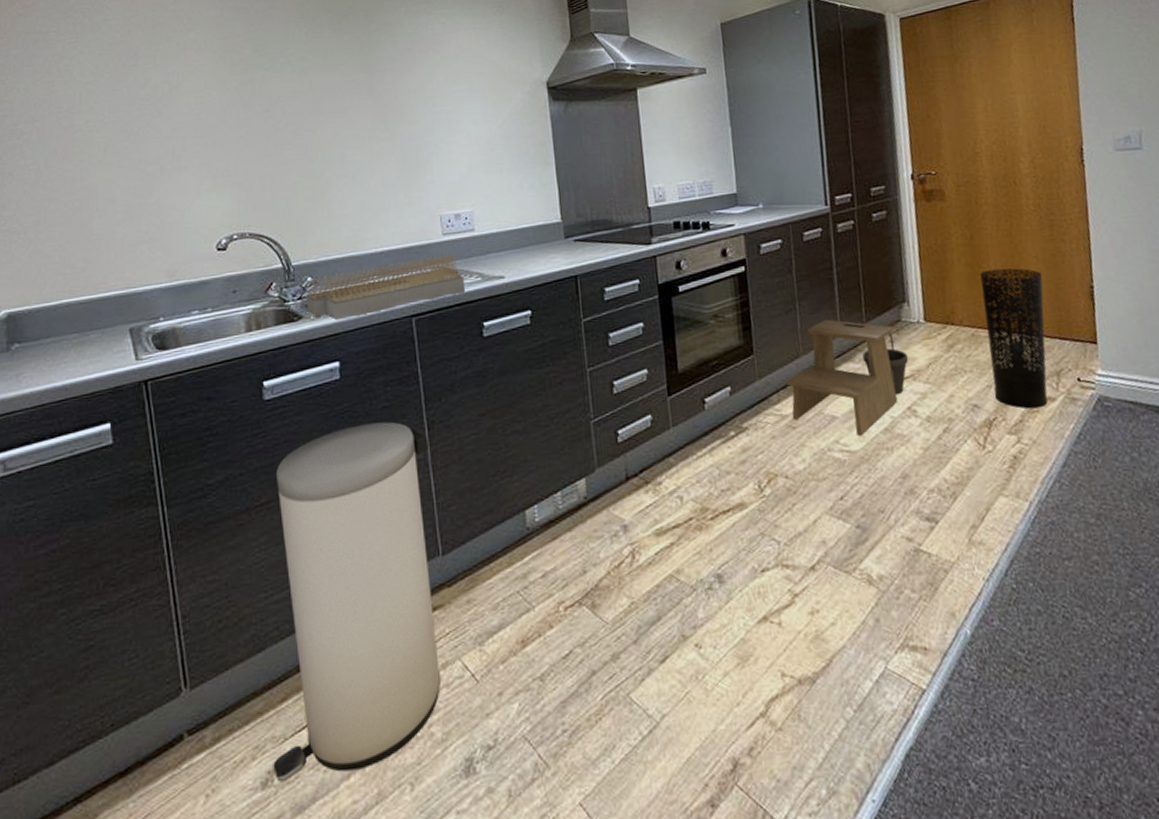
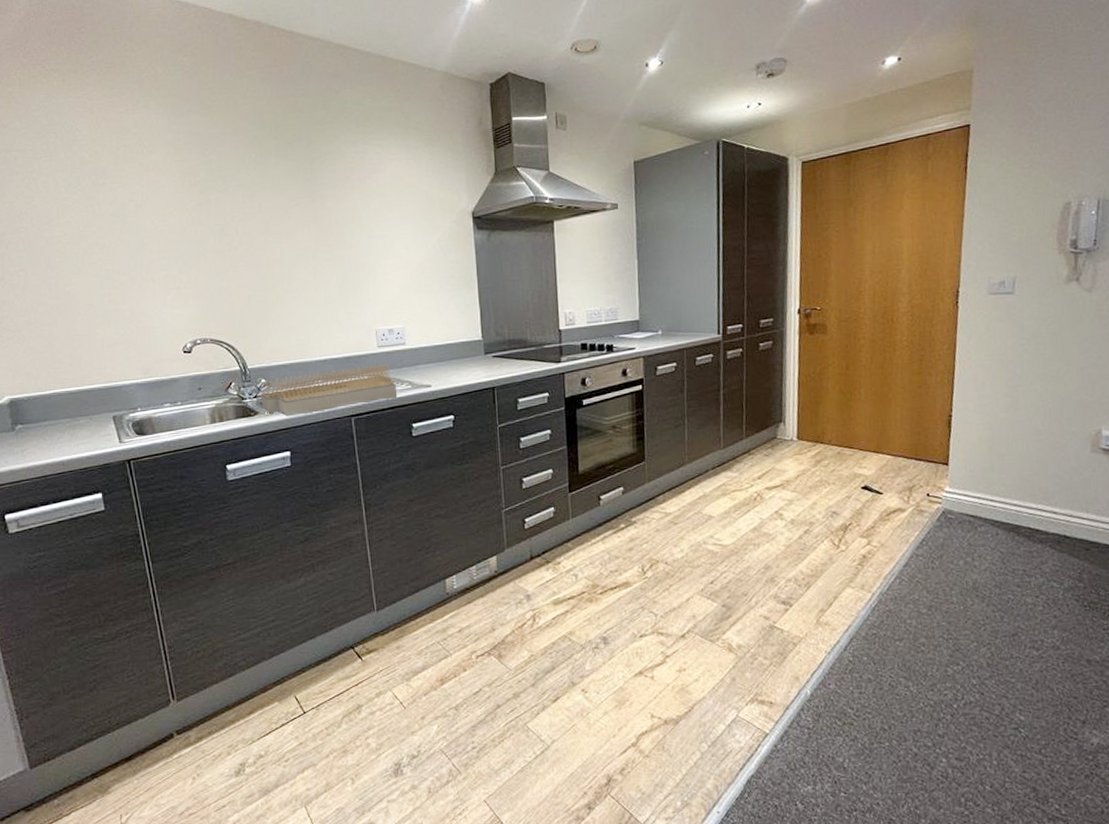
pedal bin: present [273,421,440,782] -> none [240,503,375,772]
step stool: present [785,319,898,435] -> none [671,434,770,532]
bucket: present [862,332,909,395] -> none [740,447,780,501]
umbrella stand: present [980,268,1048,409] -> none [851,396,907,518]

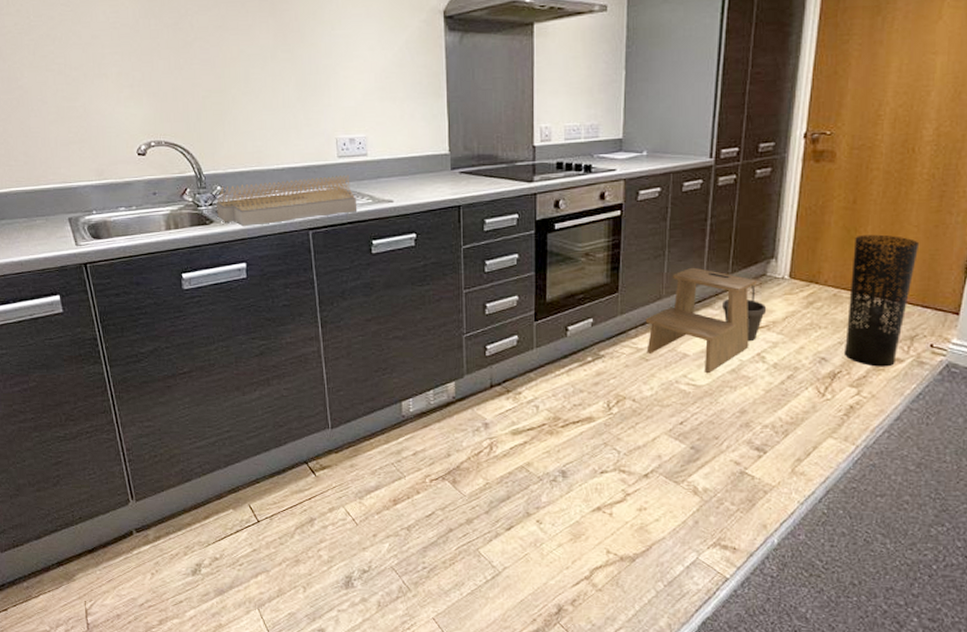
step stool: none [671,434,770,532] -> present [645,267,757,373]
bucket: none [740,447,780,501] -> present [723,284,767,342]
umbrella stand: none [851,396,907,518] -> present [845,234,920,367]

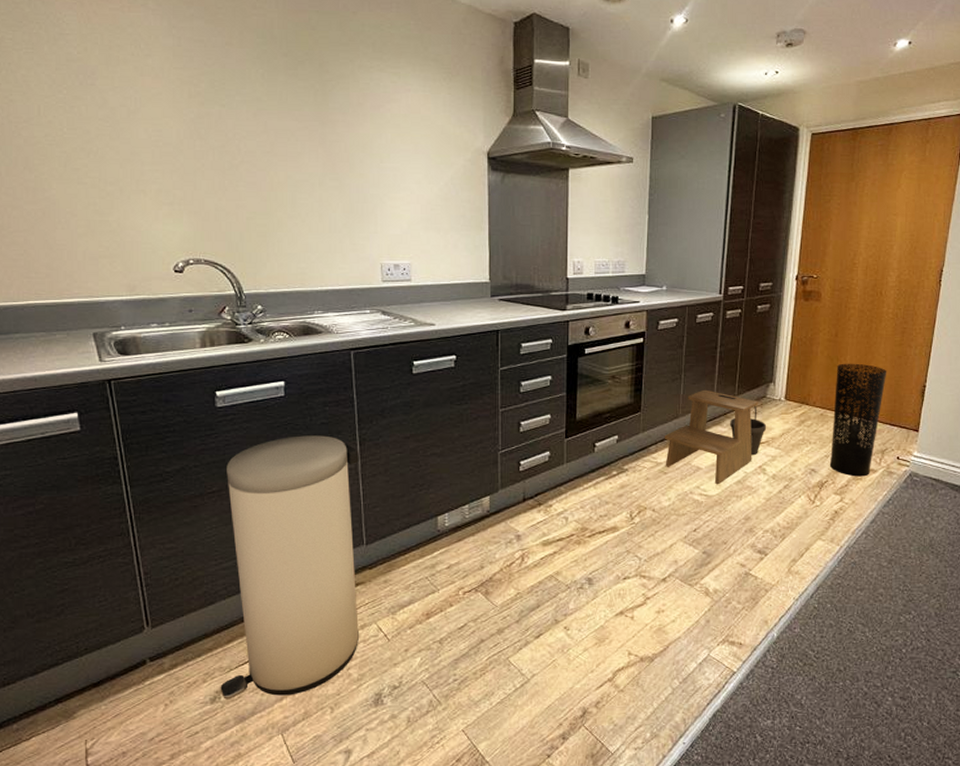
pedal bin: none [195,318,328,573] -> present [220,435,359,700]
dish rack: present [215,174,358,227] -> none [255,298,400,346]

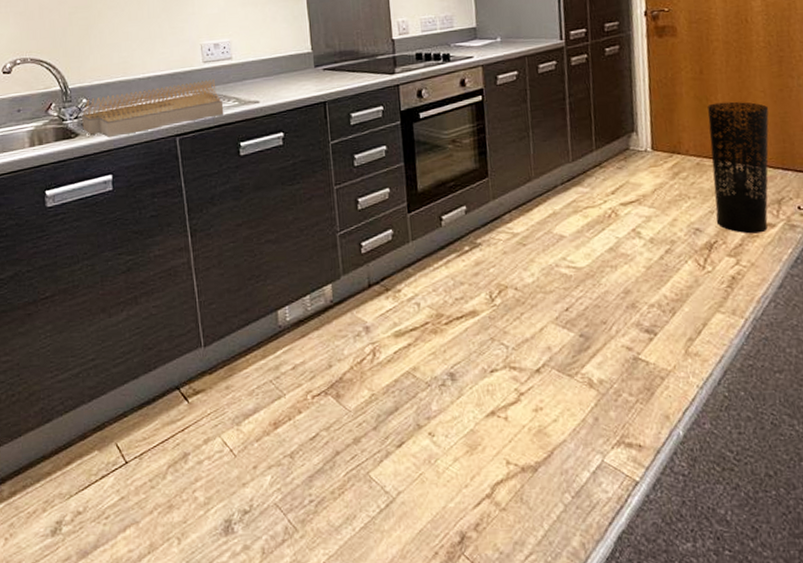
pedal bin: present [220,435,359,700] -> none [59,229,203,531]
dish rack: none [255,298,400,346] -> present [81,78,224,138]
step stool: present [664,389,759,484] -> none [518,146,624,253]
bucket: present [730,405,767,456] -> none [591,159,635,218]

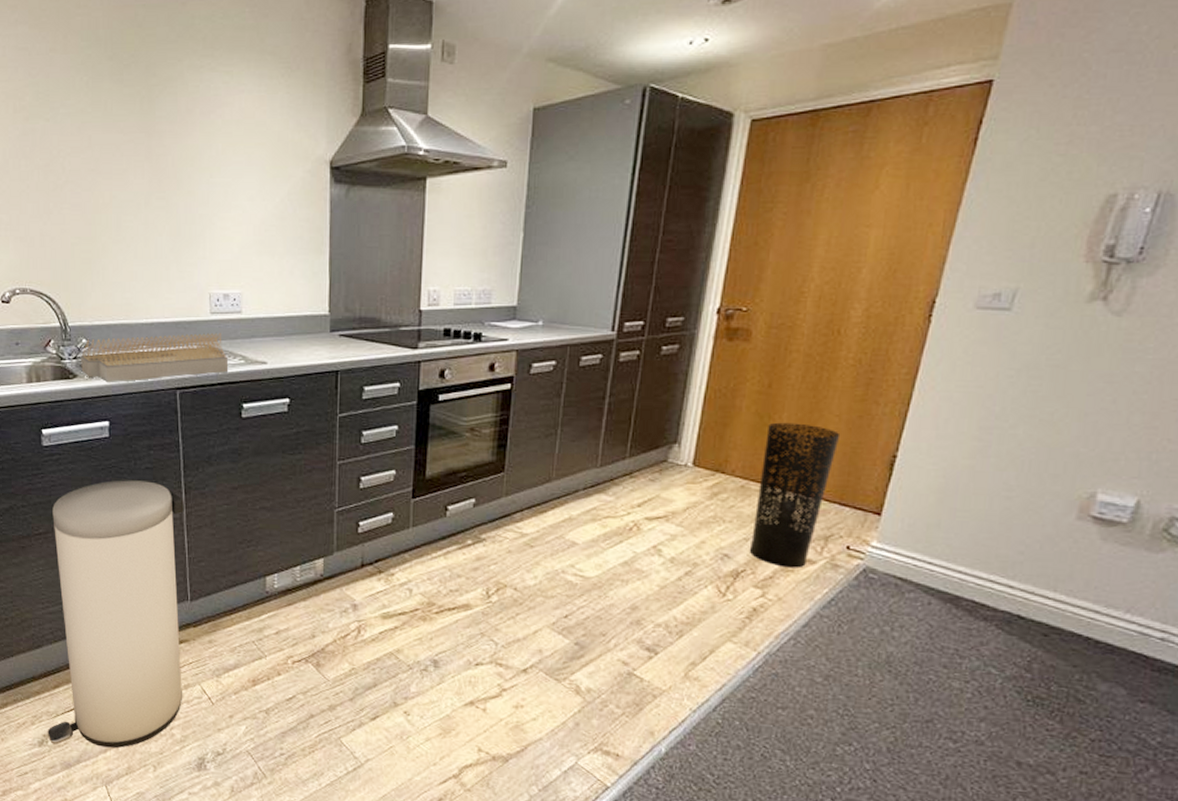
pedal bin: none [59,229,203,531] -> present [47,480,184,748]

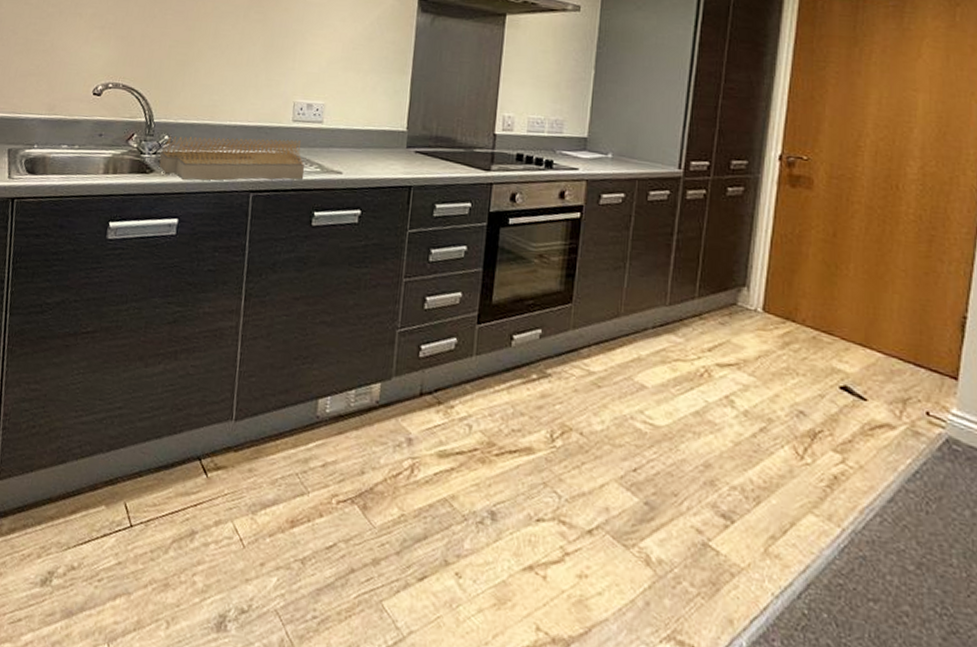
pedal bin: present [47,480,184,748] -> none [53,281,243,595]
umbrella stand: present [750,422,841,568] -> none [827,272,909,433]

